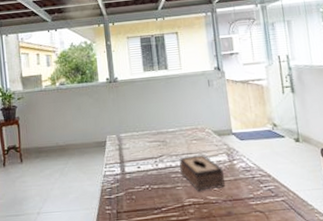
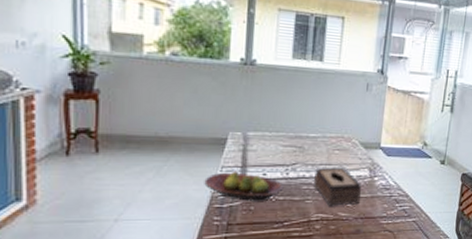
fruit bowl: none [94,166,156,192] -> present [204,171,284,202]

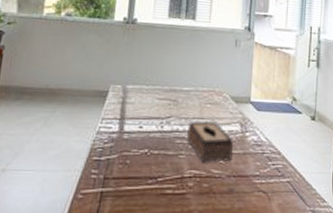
fruit bowl: present [204,171,284,202] -> none [85,123,159,156]

